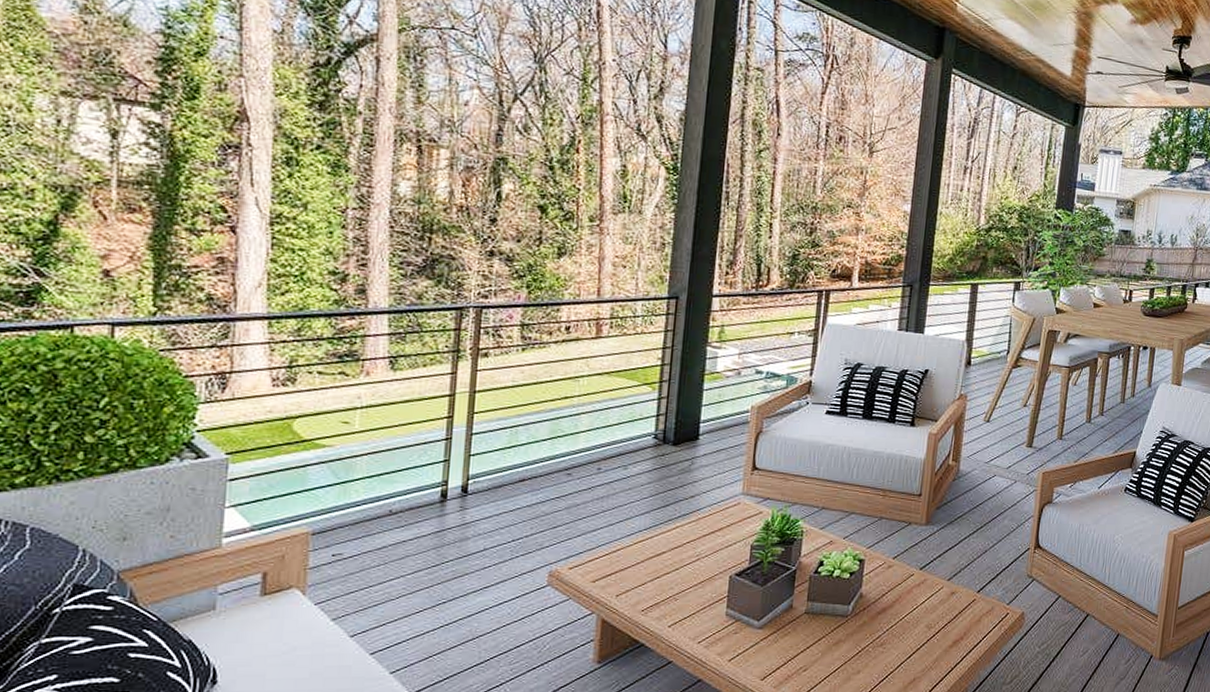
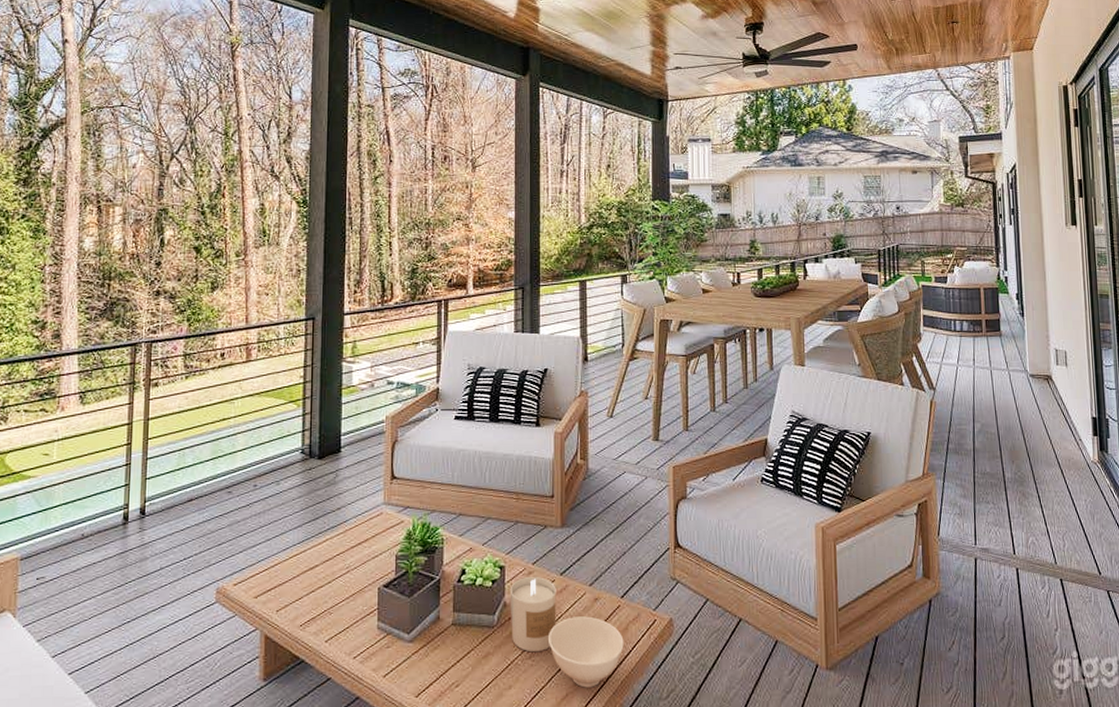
candle: none [864,570,915,641] -> present [510,576,556,653]
bowl: none [900,608,976,673] -> present [547,616,624,688]

